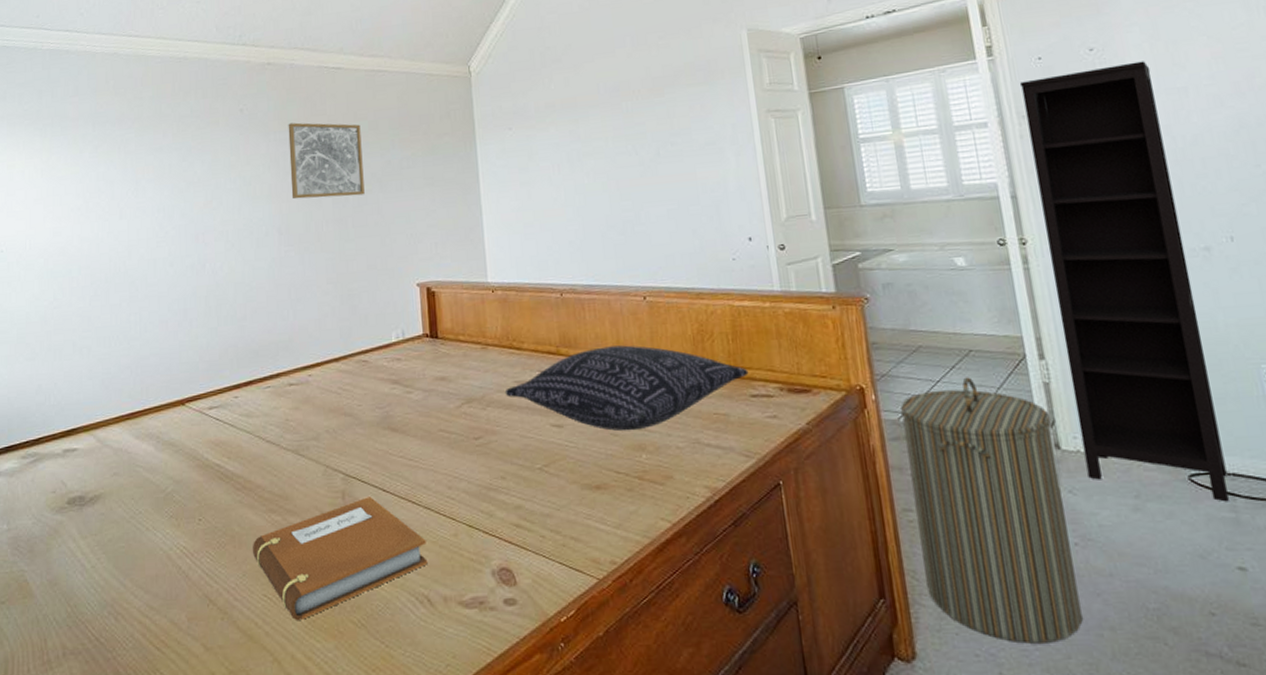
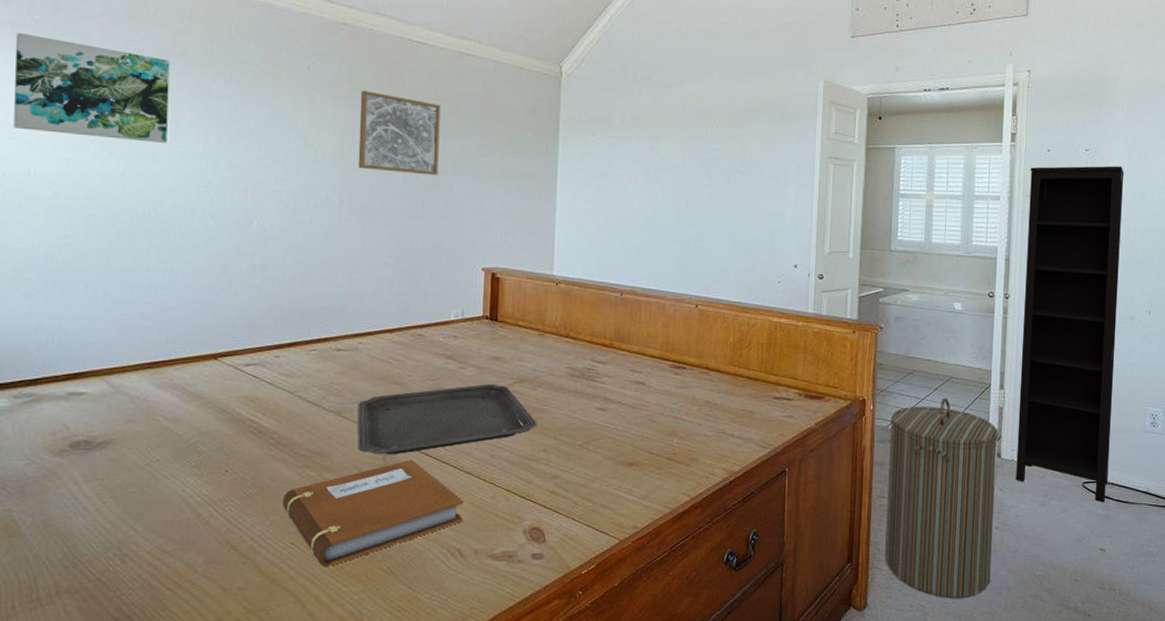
wall art: none [11,122,130,208] -> present [13,32,170,143]
tray: none [313,407,491,494] -> present [357,384,537,455]
pillow: present [504,345,749,431] -> none [556,345,776,419]

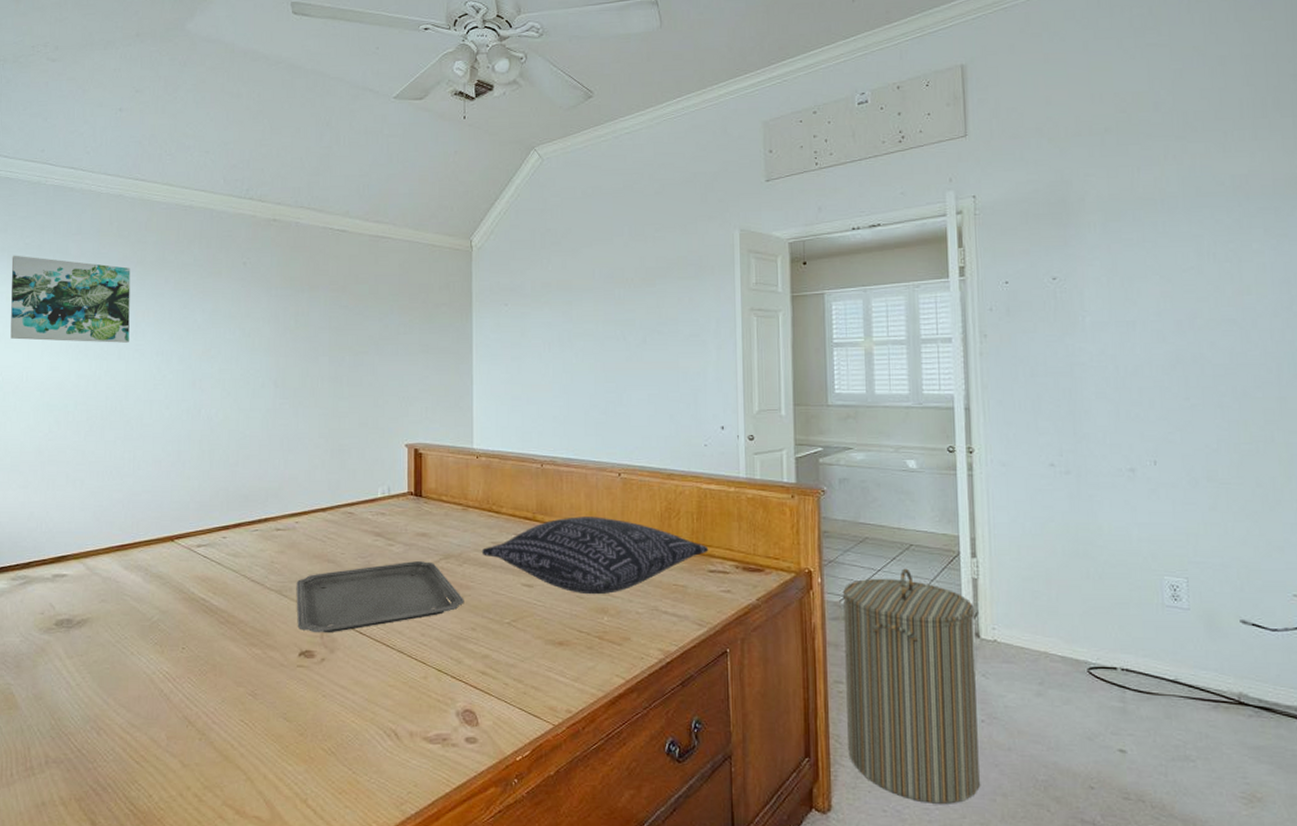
notebook: present [283,459,464,566] -> none [233,638,397,745]
wall art: present [358,90,441,176] -> none [289,280,361,356]
pillow: none [556,345,776,419] -> present [481,517,709,595]
bookcase: present [1016,165,1124,503] -> none [985,293,1121,693]

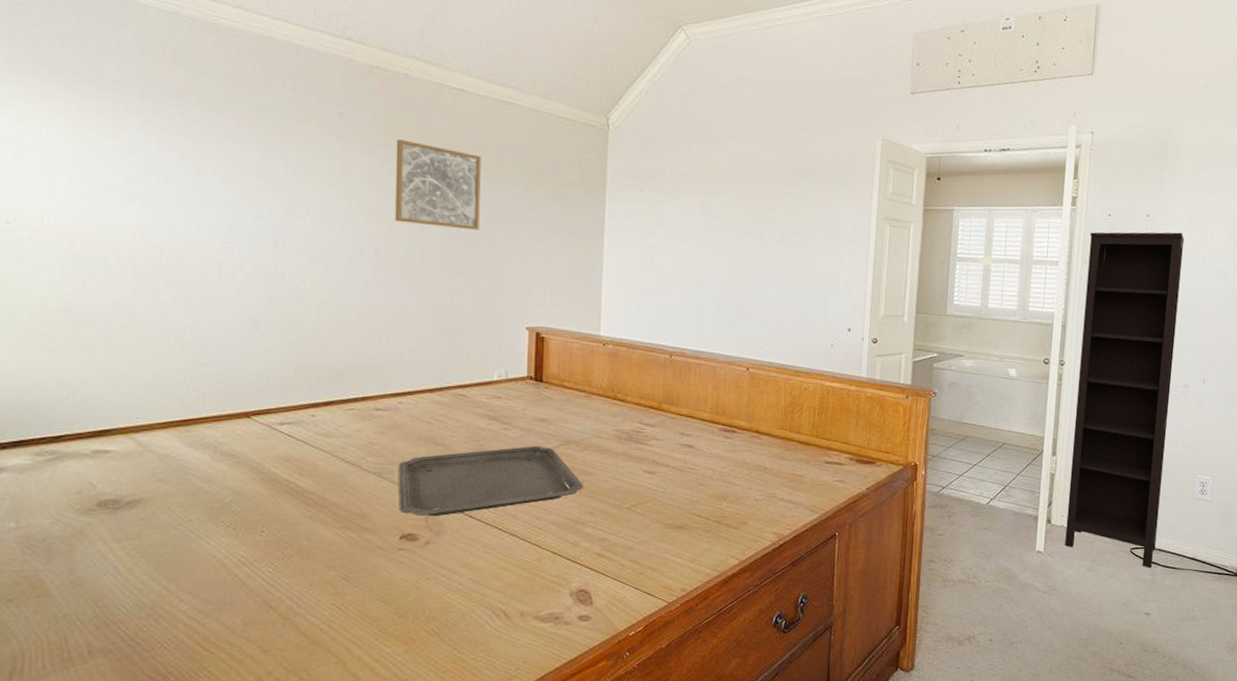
wall art: present [10,255,131,343] -> none [21,68,191,191]
wall art: none [289,280,361,356] -> present [394,139,481,230]
pillow: present [481,517,709,595] -> none [603,407,827,482]
laundry hamper: present [842,568,980,804] -> none [933,464,1049,660]
bookcase: none [985,293,1121,693] -> present [1065,232,1185,568]

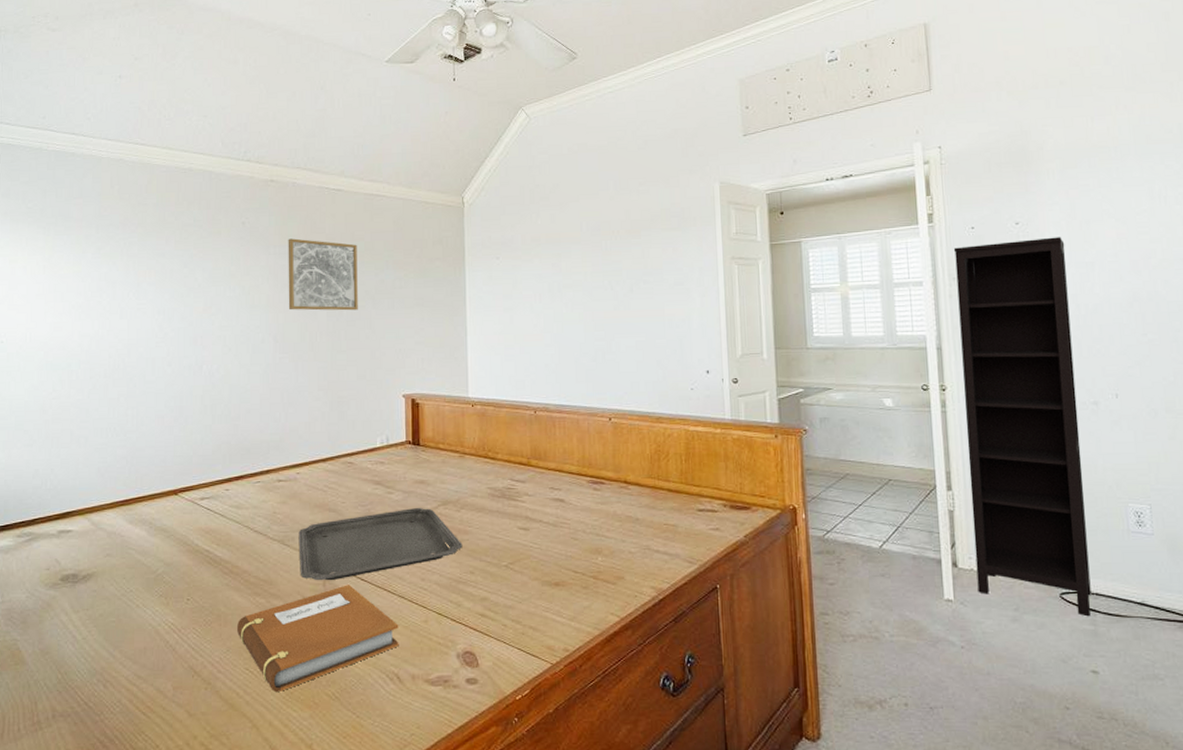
notebook: none [322,521,509,627] -> present [237,585,399,691]

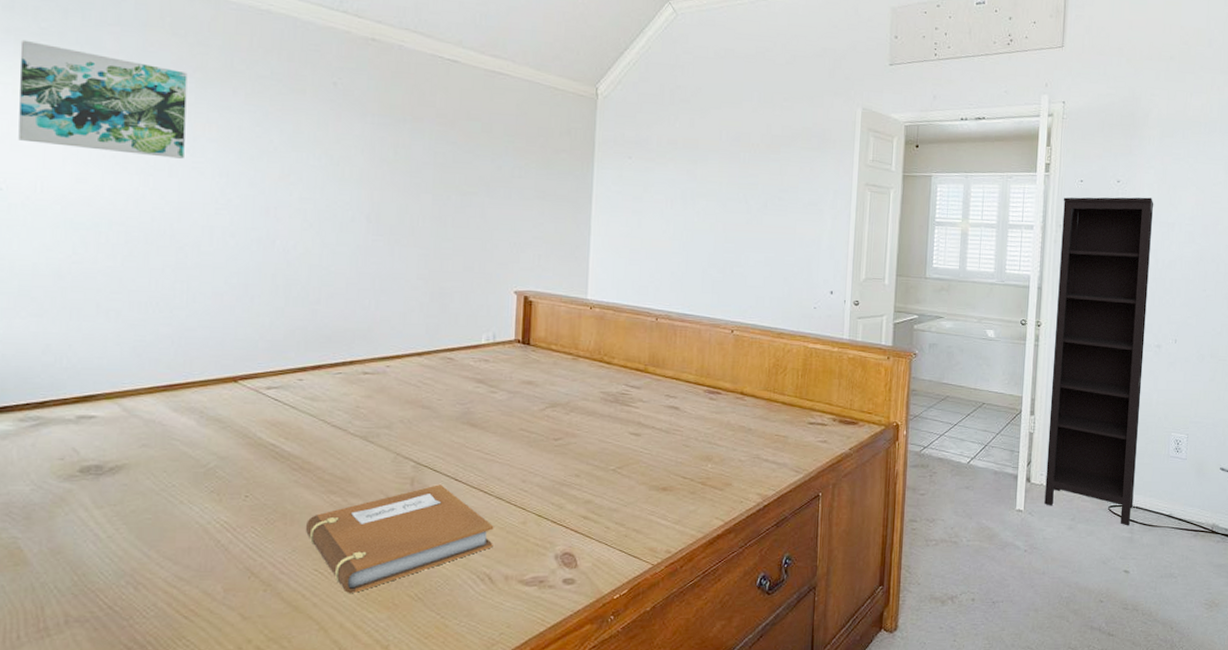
wall art: none [14,219,132,303] -> present [18,39,188,159]
wall art: present [288,238,358,311] -> none [386,108,473,197]
tray: present [298,508,463,581] -> none [384,409,570,480]

